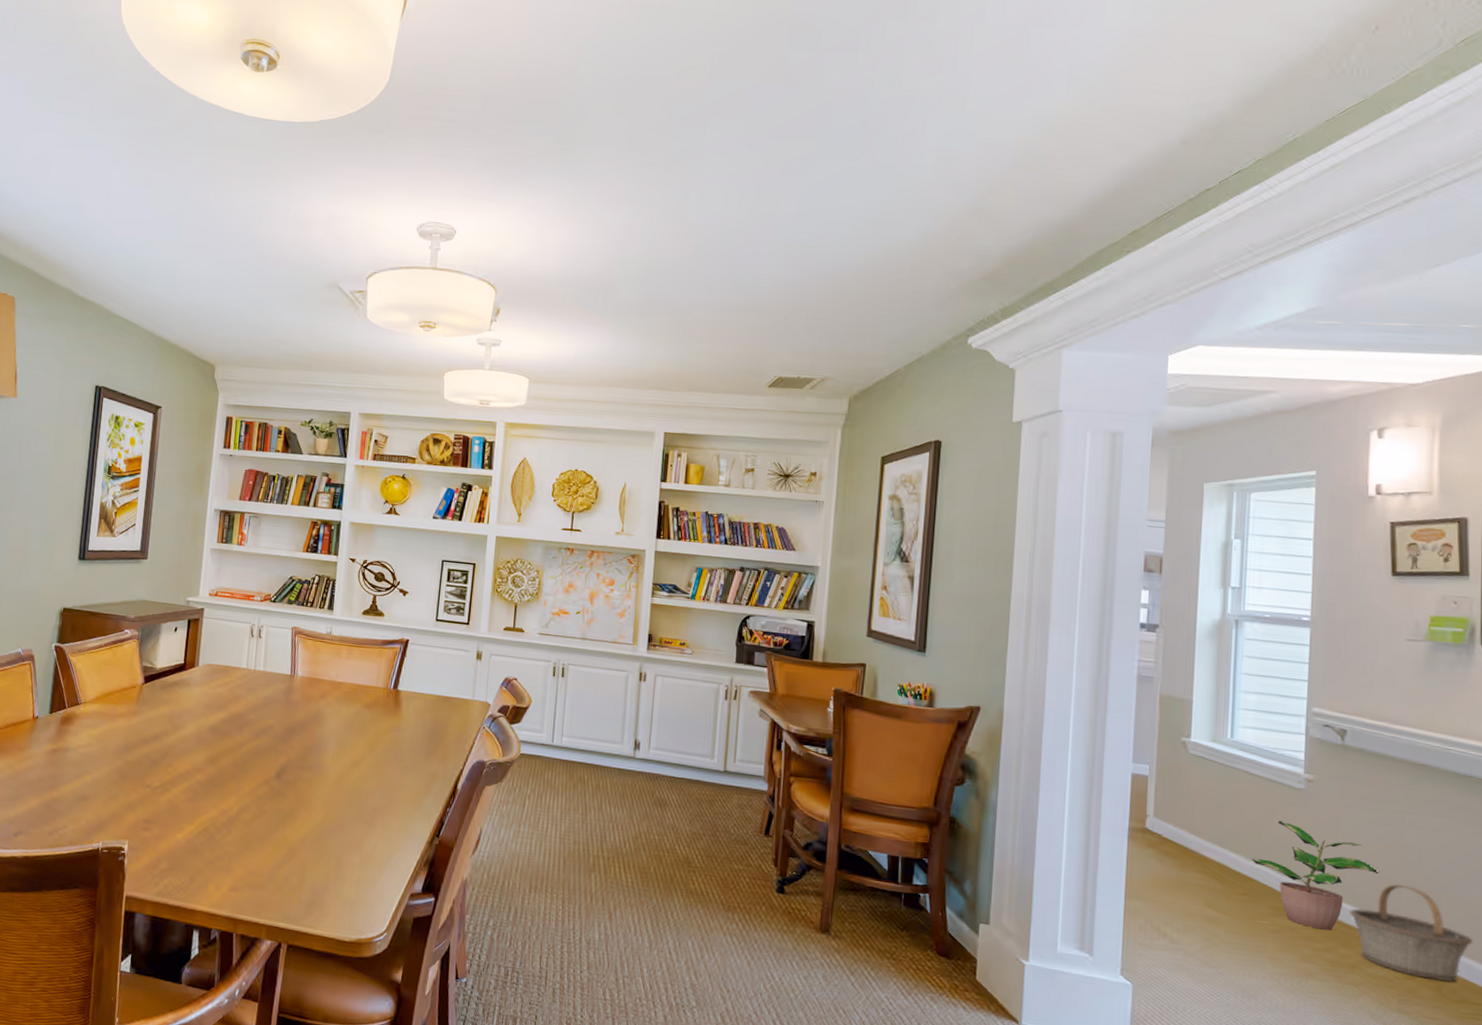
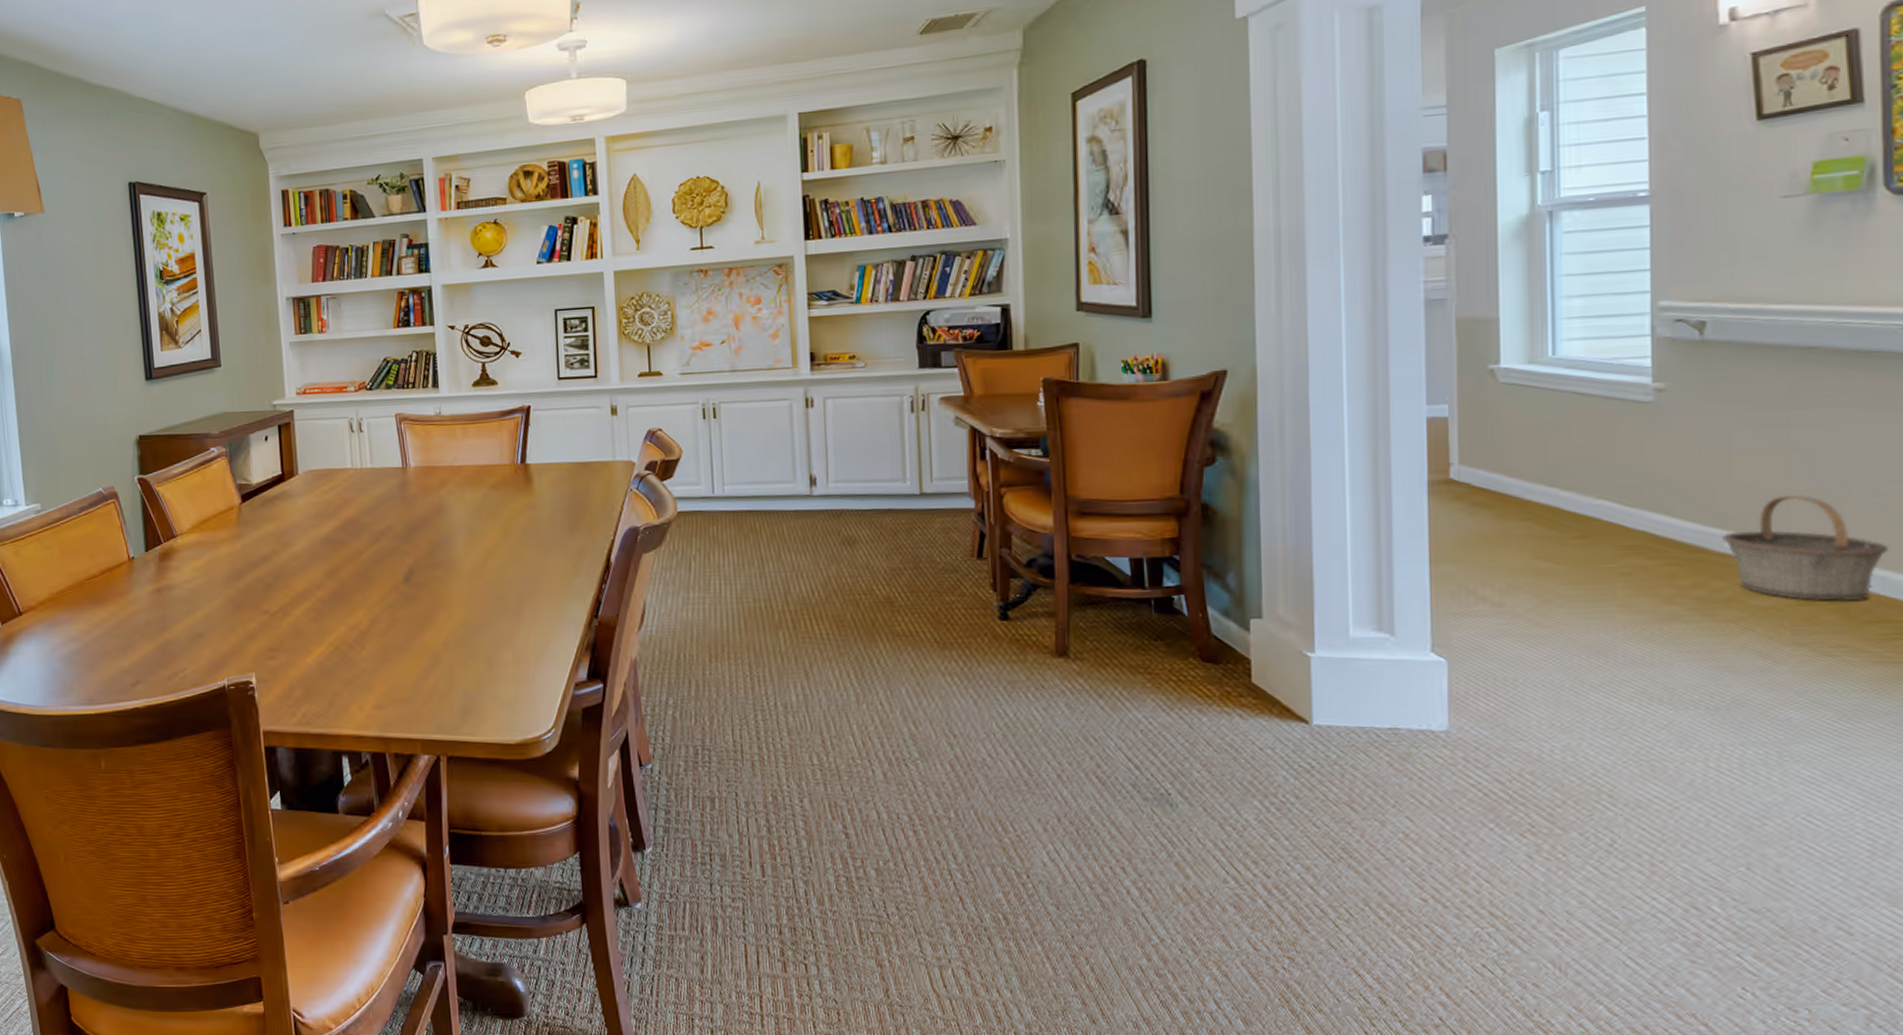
potted plant: present [1251,820,1380,931] -> none [1589,443,1760,564]

